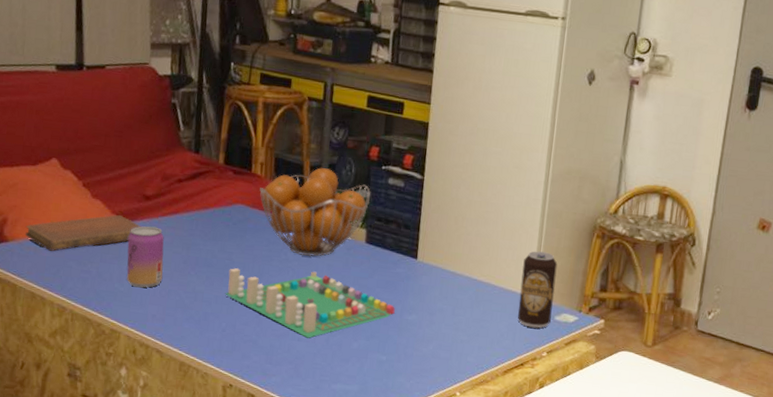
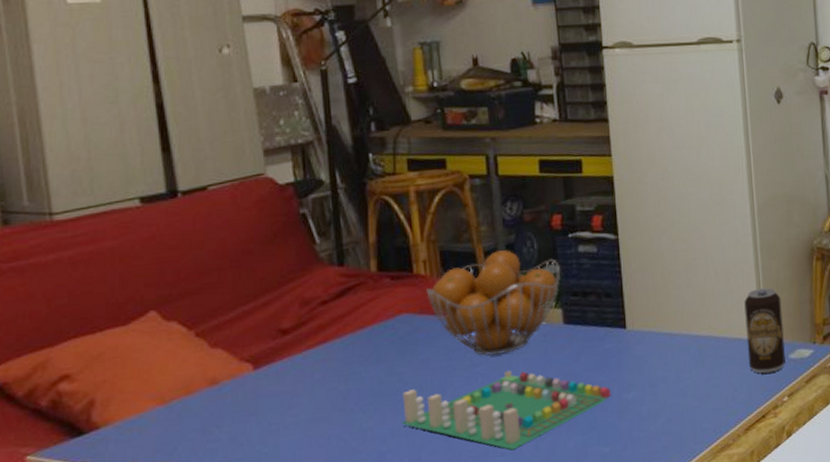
notebook: present [24,215,142,251] -> none [122,361,282,427]
beer can: present [127,226,164,288] -> none [265,364,319,444]

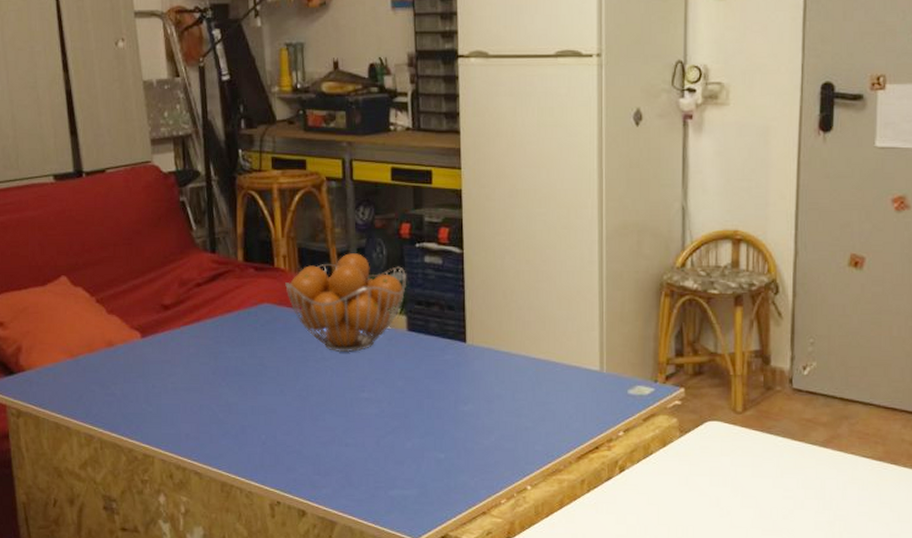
board game: present [400,370,611,451] -> none [260,368,448,442]
beverage can: present [744,288,785,374] -> none [585,319,624,405]

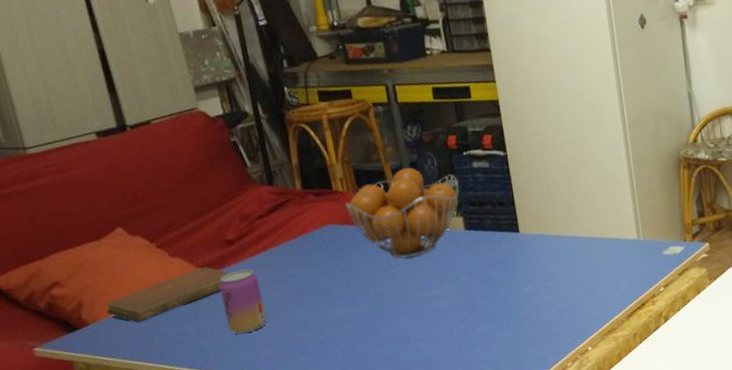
notebook: none [41,330,164,376] -> present [104,267,231,323]
beer can: none [151,338,192,406] -> present [219,269,267,335]

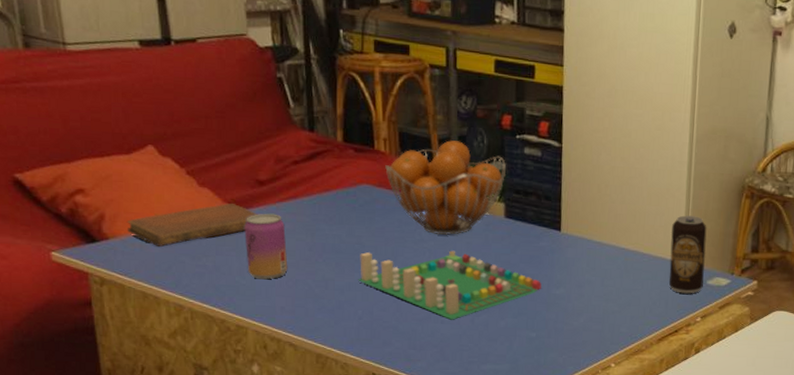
board game: none [334,270,510,337] -> present [357,250,541,320]
beverage can: none [621,194,660,268] -> present [669,215,707,294]

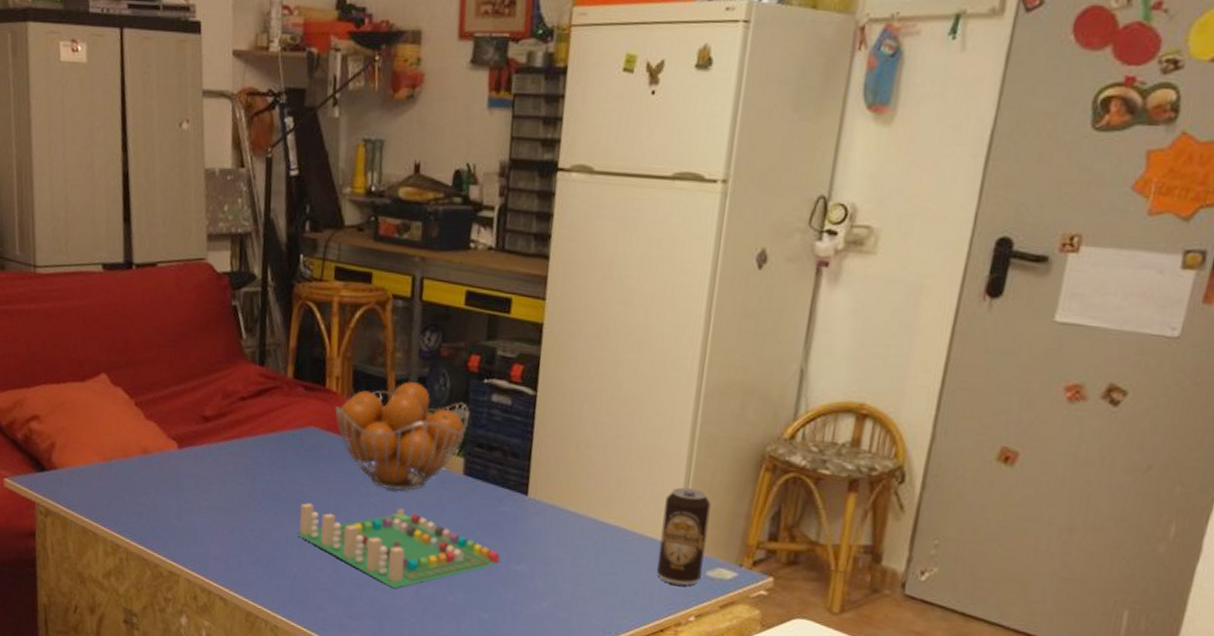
notebook: present [126,203,258,247] -> none [74,439,201,481]
beer can: present [244,213,288,280] -> none [185,452,226,525]

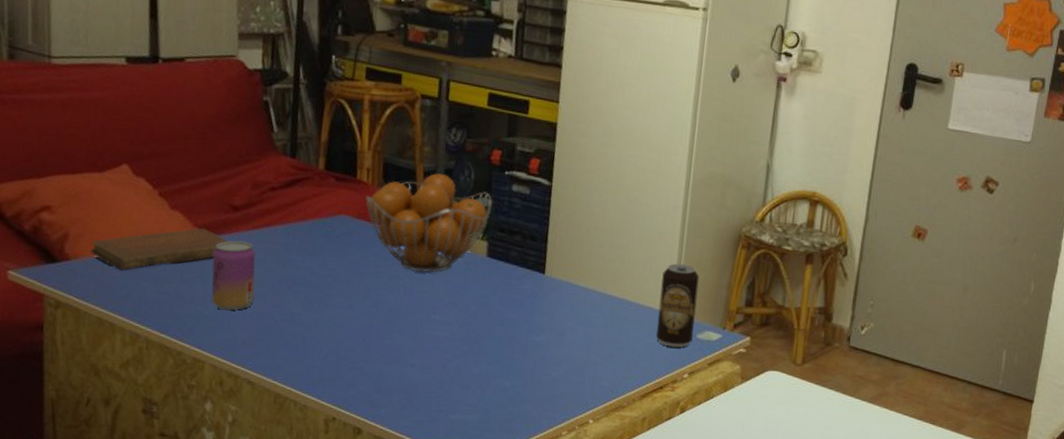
notebook: none [74,439,201,481] -> present [89,228,229,271]
beer can: none [185,452,226,525] -> present [211,240,256,311]
board game: present [295,503,500,589] -> none [326,287,521,364]

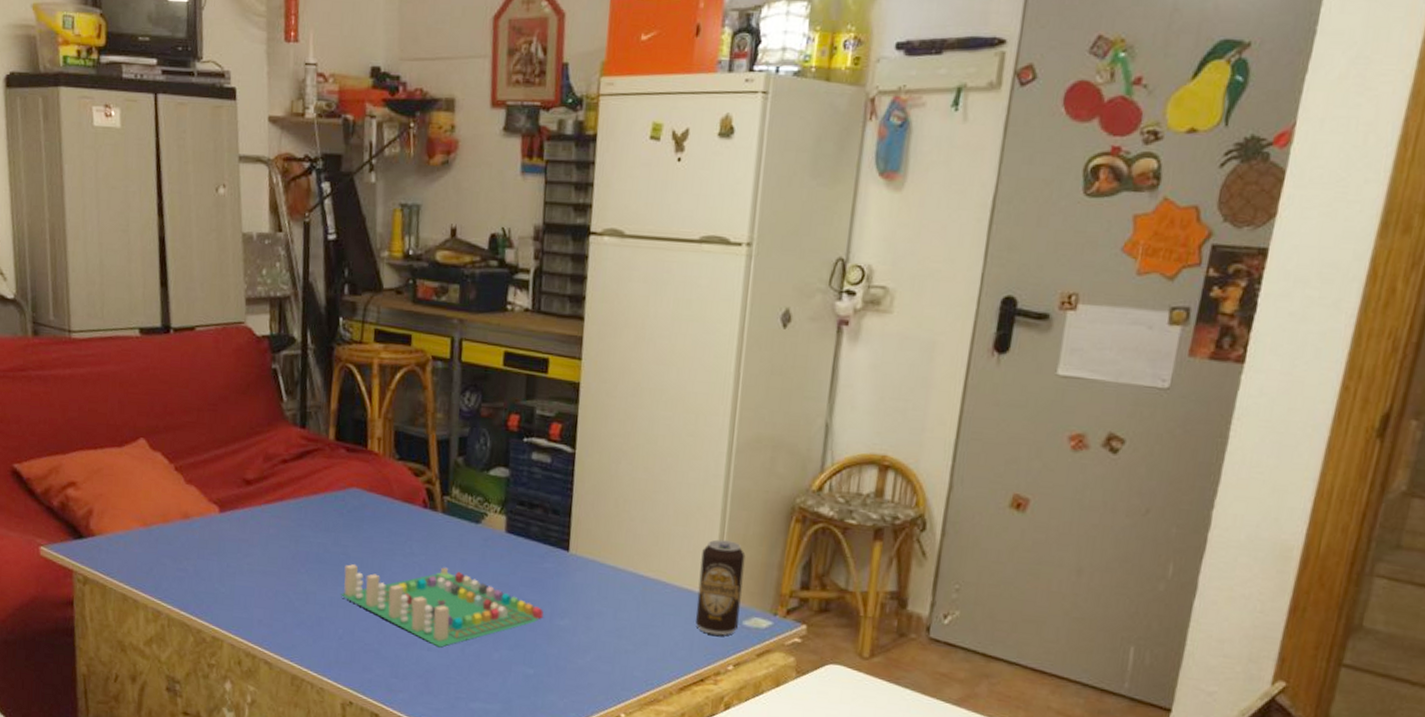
notebook: present [89,228,229,271] -> none [112,503,243,547]
beer can: present [211,240,256,311] -> none [227,515,269,589]
board game: none [326,287,521,364] -> present [340,564,544,648]
fruit basket: present [366,173,492,273] -> none [377,441,510,550]

